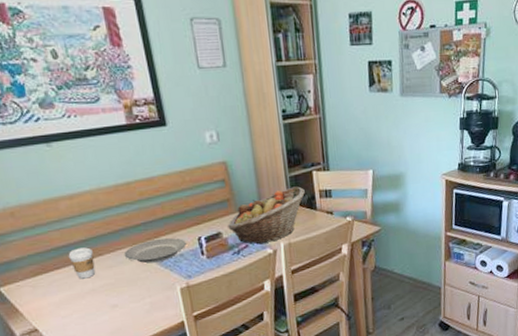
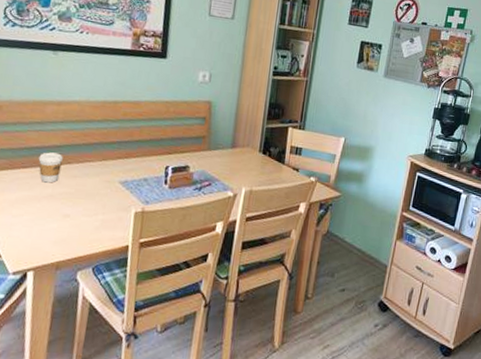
plate: present [124,238,186,263] -> none [91,159,153,182]
fruit basket: present [227,186,305,245] -> none [196,137,277,186]

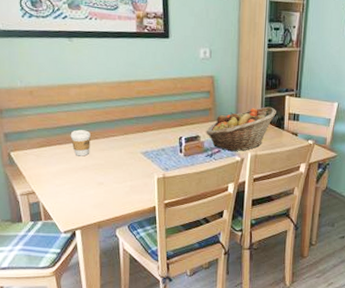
fruit basket: none [196,137,277,186] -> present [206,106,276,152]

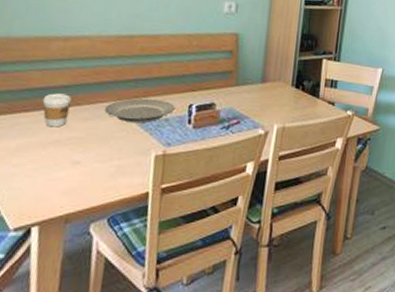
plate: none [115,133,169,153] -> present [104,98,175,123]
fruit basket: present [206,106,276,152] -> none [223,71,311,123]

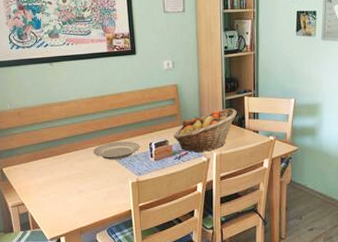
coffee cup: present [42,93,72,128] -> none [53,143,71,168]
fruit basket: none [223,71,311,123] -> present [173,108,237,153]

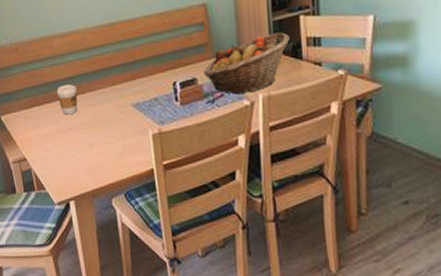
coffee cup: none [53,143,71,168] -> present [56,84,78,115]
plate: present [93,141,140,160] -> none [103,80,161,105]

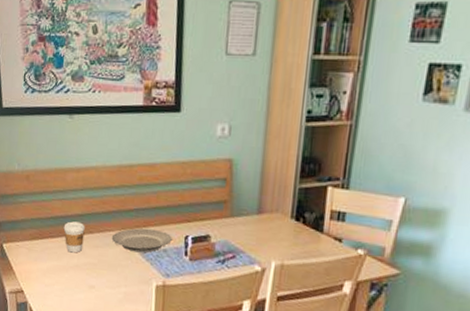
plate: none [103,80,161,105] -> present [111,228,172,252]
fruit basket: present [203,32,290,95] -> none [218,200,313,259]

